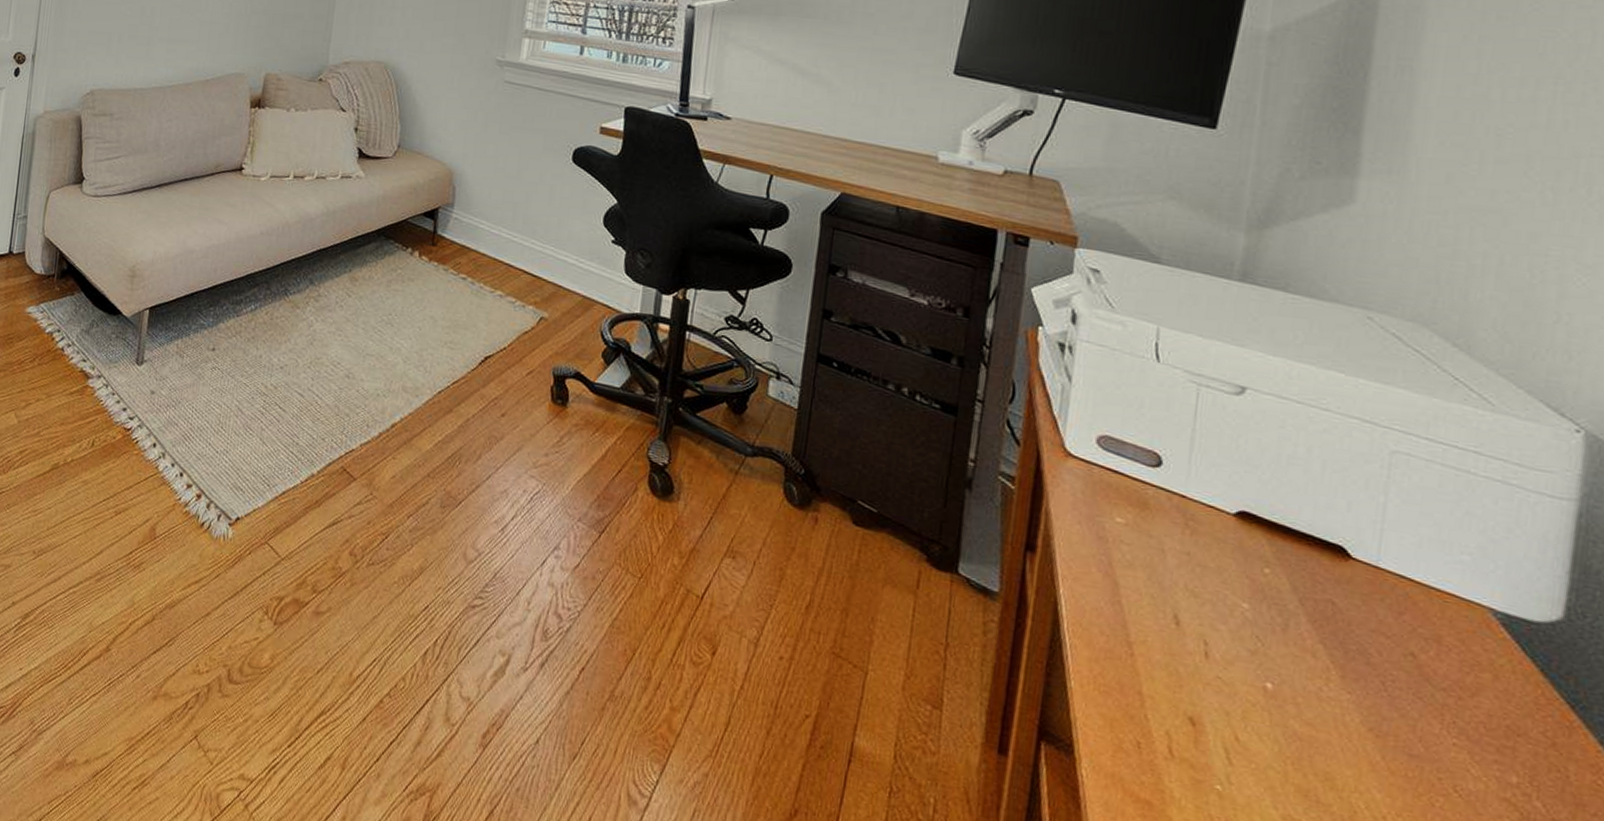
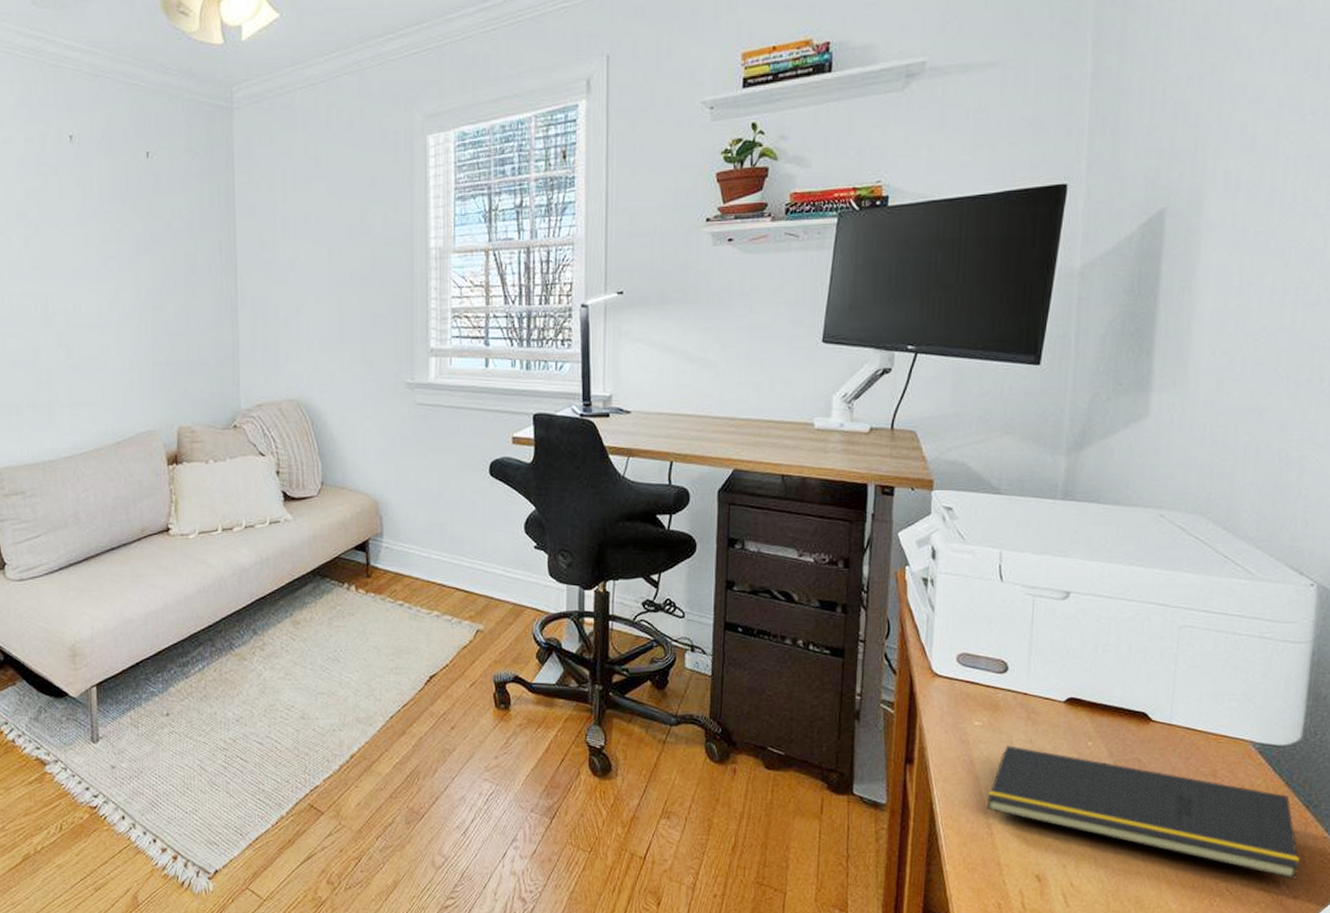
notepad: none [1126,553,1563,798] -> present [986,745,1301,880]

